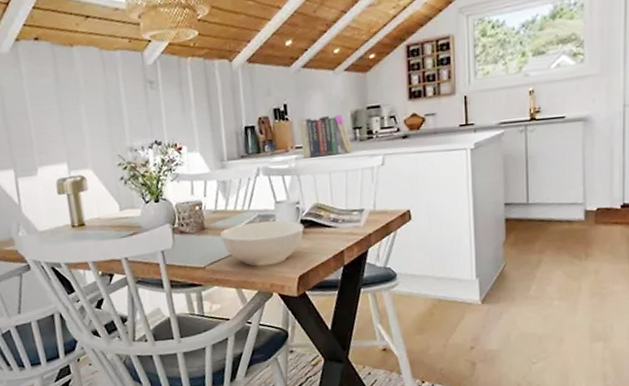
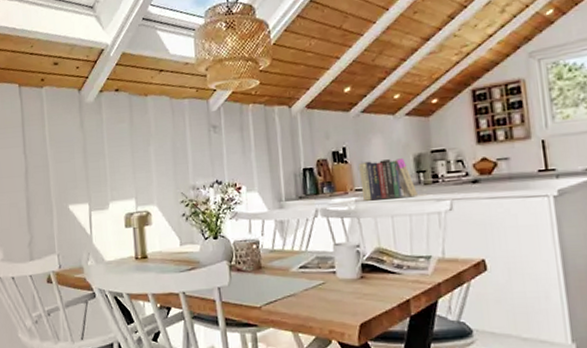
bowl: present [220,220,304,266] -> none [276,263,366,310]

